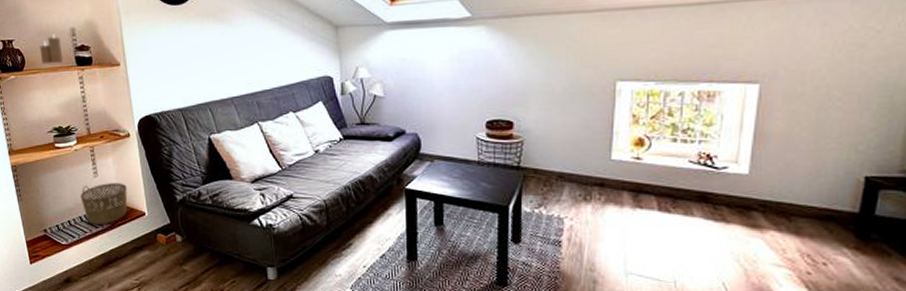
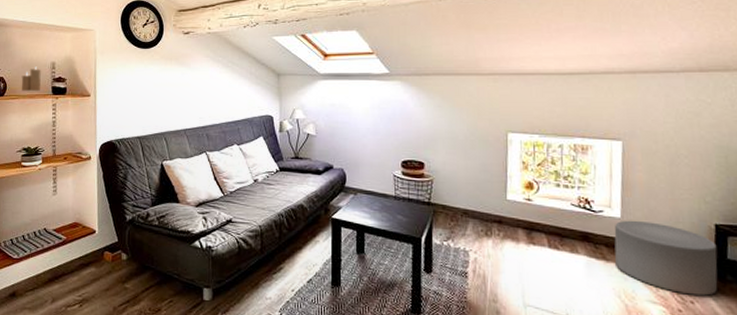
basket: present [80,183,128,224] -> none [37,201,82,240]
pouf: none [737,176,864,256] -> present [614,220,718,296]

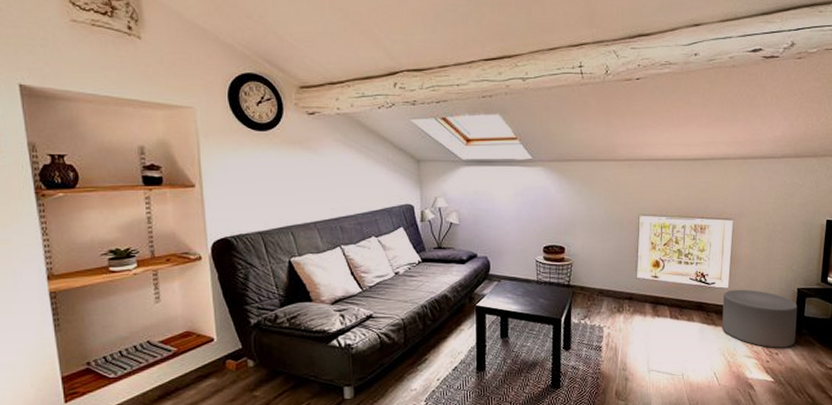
candle: present [21,66,41,92] -> none [98,151,126,183]

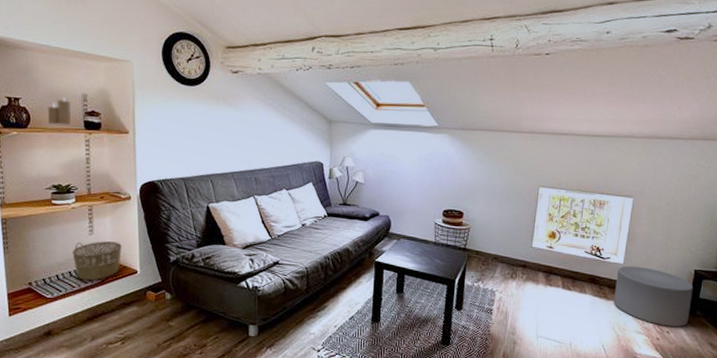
candle: none [98,151,126,183] -> present [47,97,71,126]
basket: none [137,308,194,354] -> present [72,241,122,280]

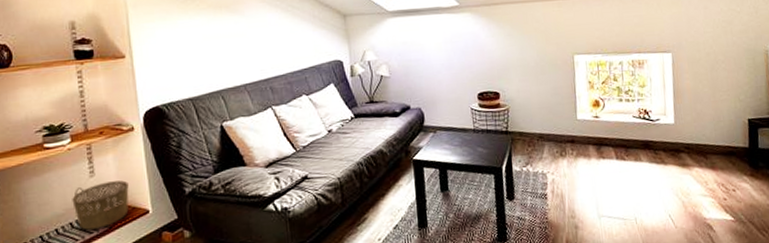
candle: present [47,97,71,126] -> none [31,28,59,60]
pouf: present [614,265,693,327] -> none [670,123,753,184]

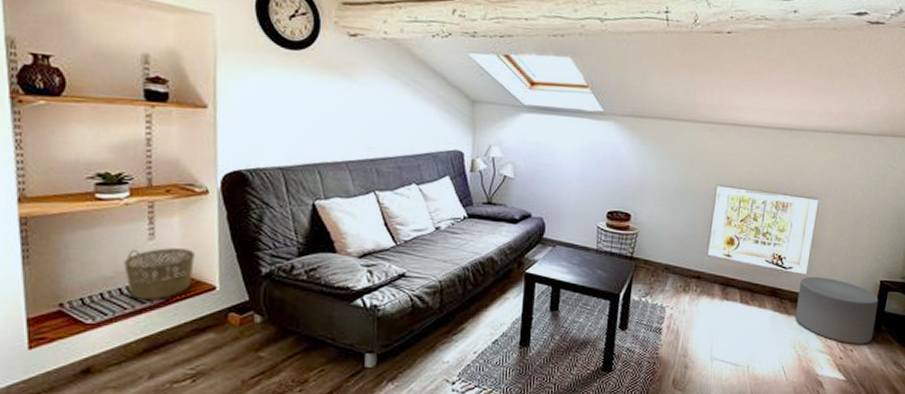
pouf: none [670,123,753,184] -> present [795,276,879,344]

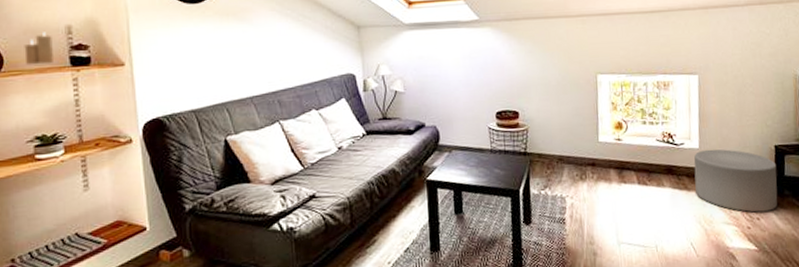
candle: none [91,57,125,95] -> present [24,32,53,66]
basket: present [124,248,195,299] -> none [64,195,125,247]

